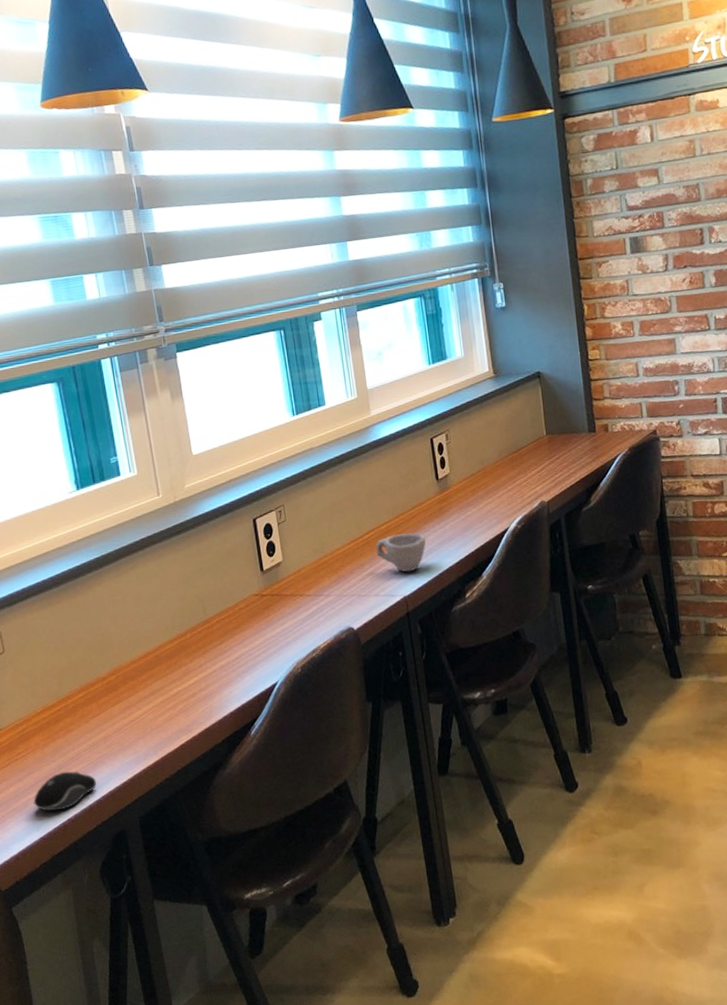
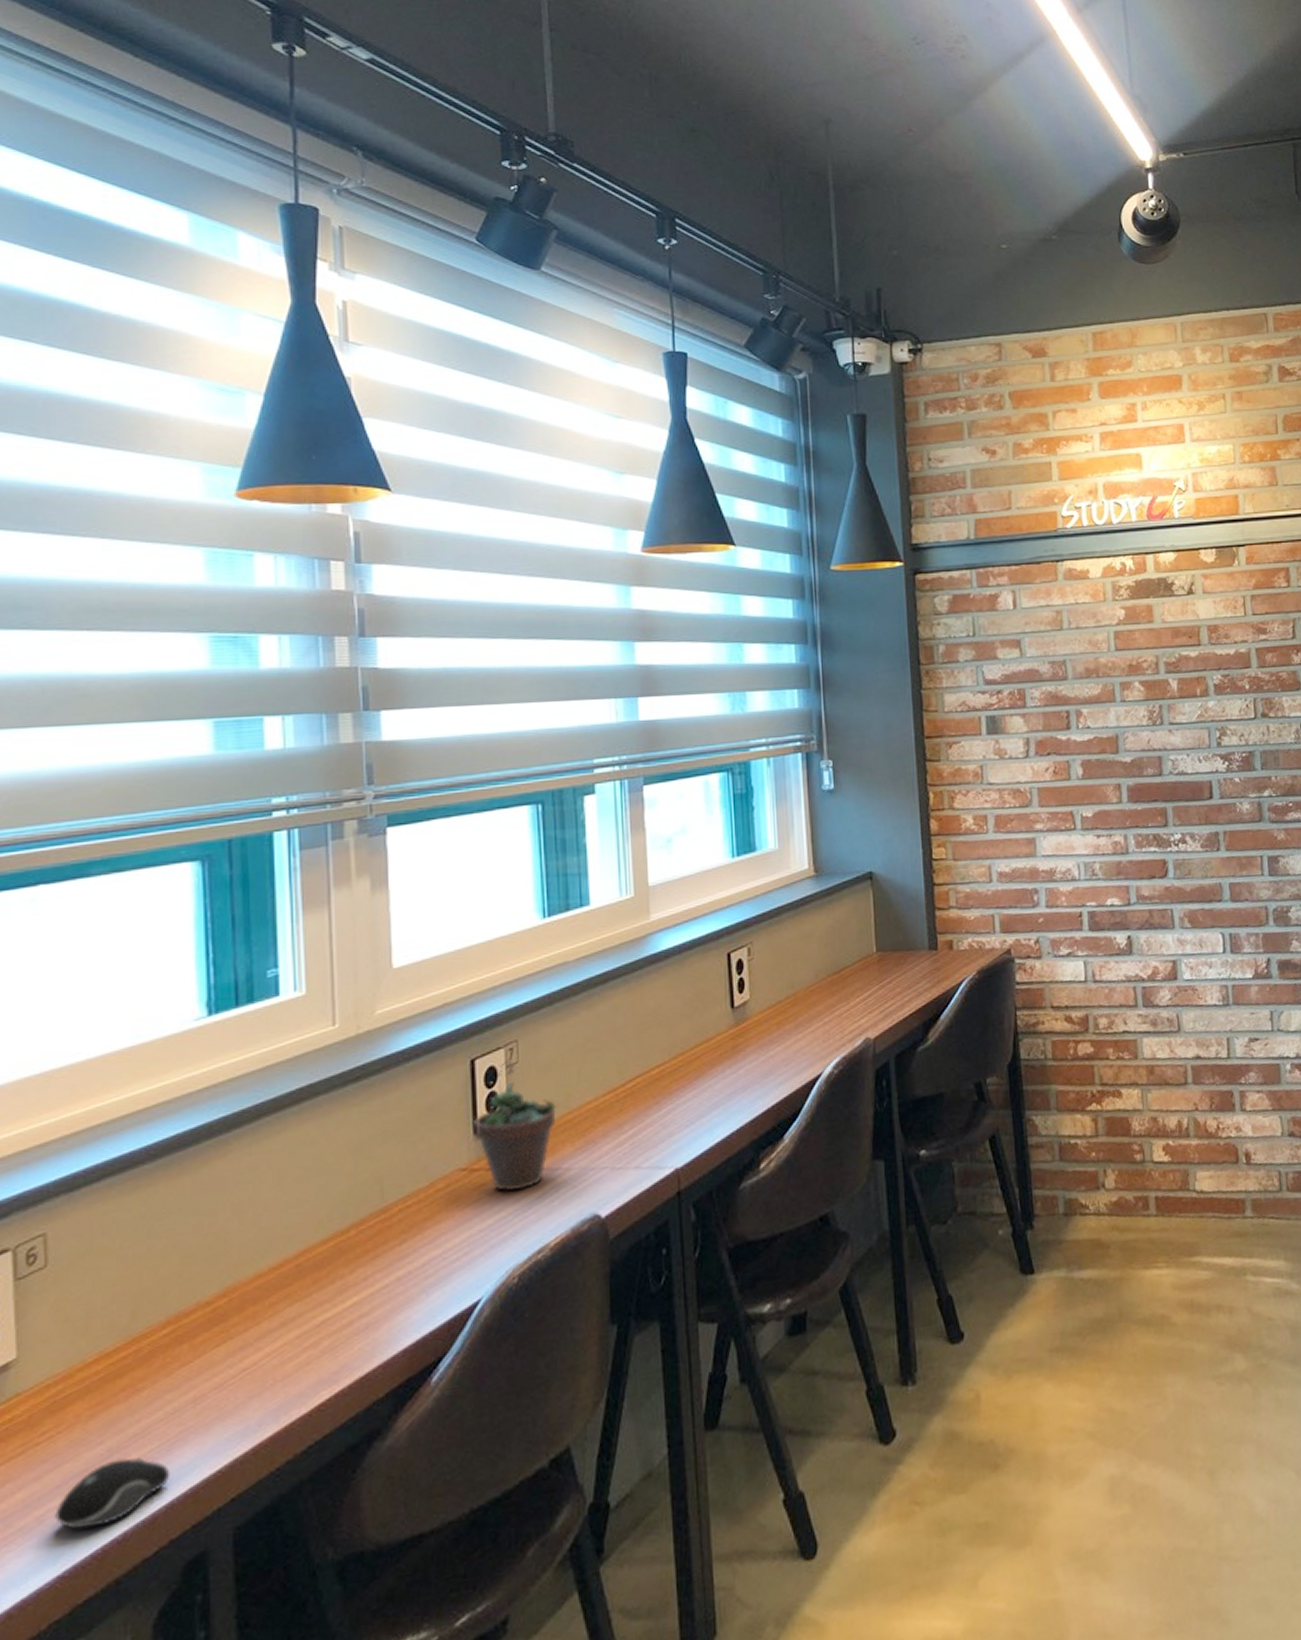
succulent plant: none [260,519,316,610] -> present [474,1060,556,1191]
cup: present [375,533,426,573] -> none [642,1079,712,1135]

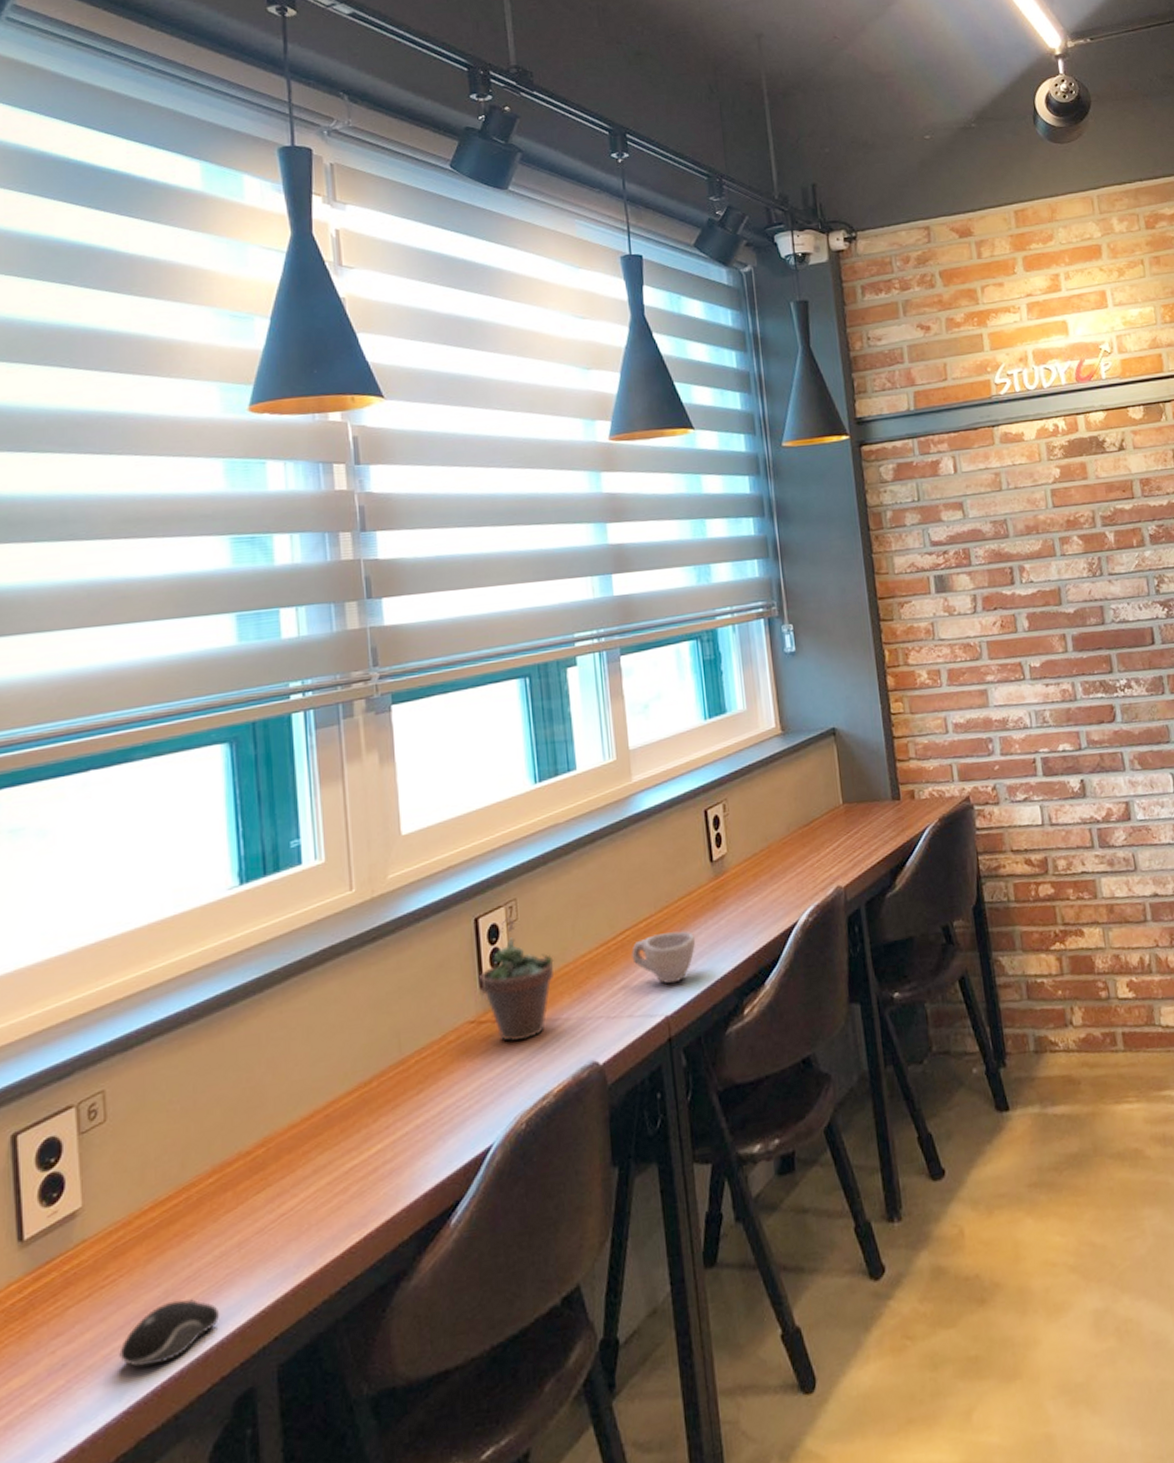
cup: none [642,1079,712,1135] -> present [631,931,696,984]

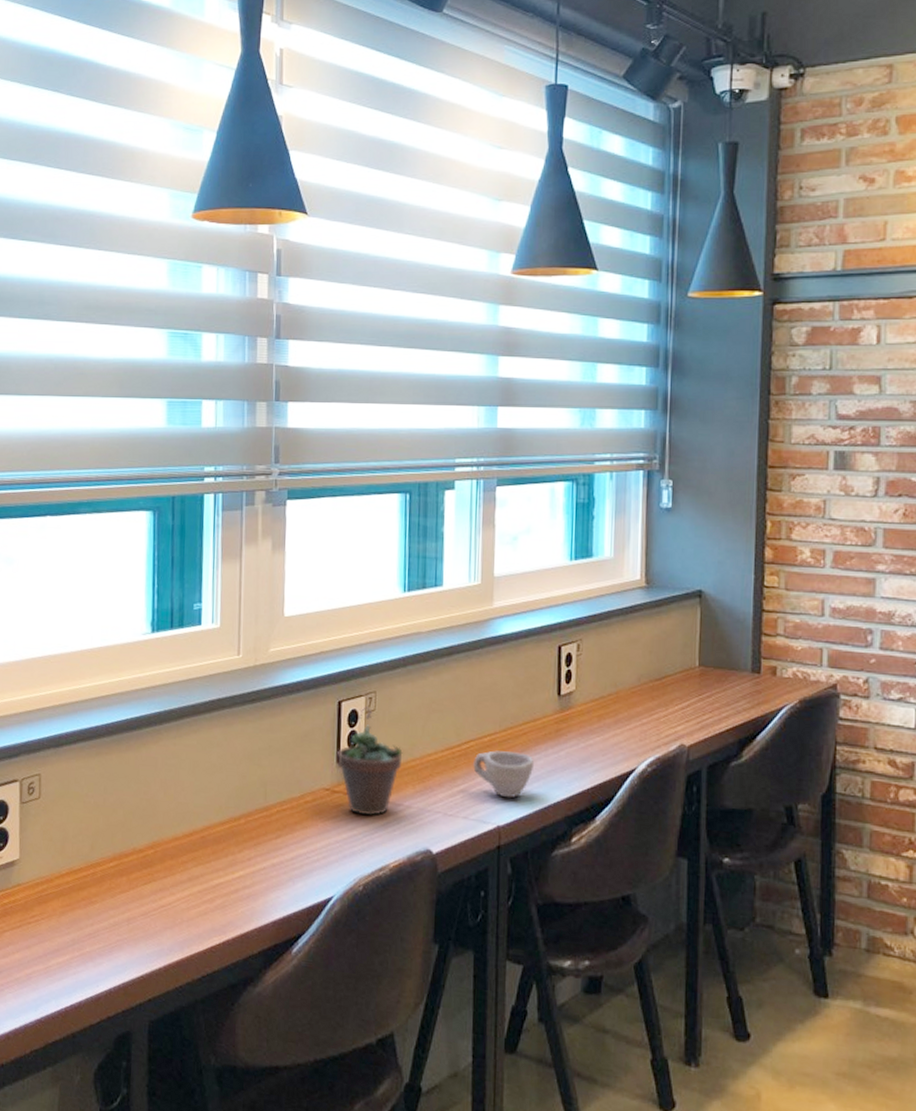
computer mouse: present [119,1299,220,1368] -> none [38,948,111,993]

